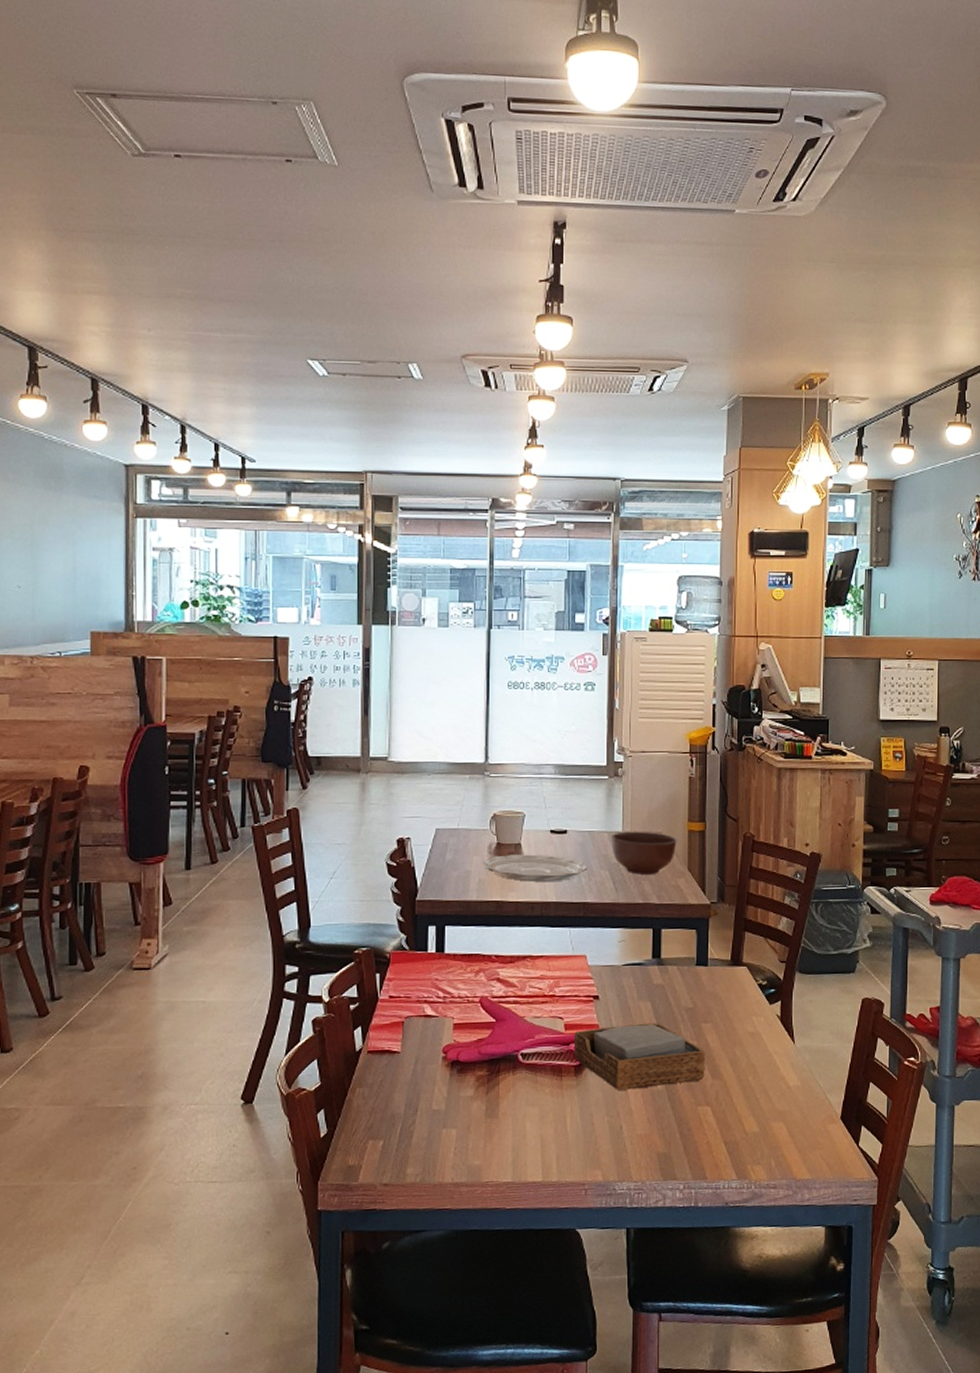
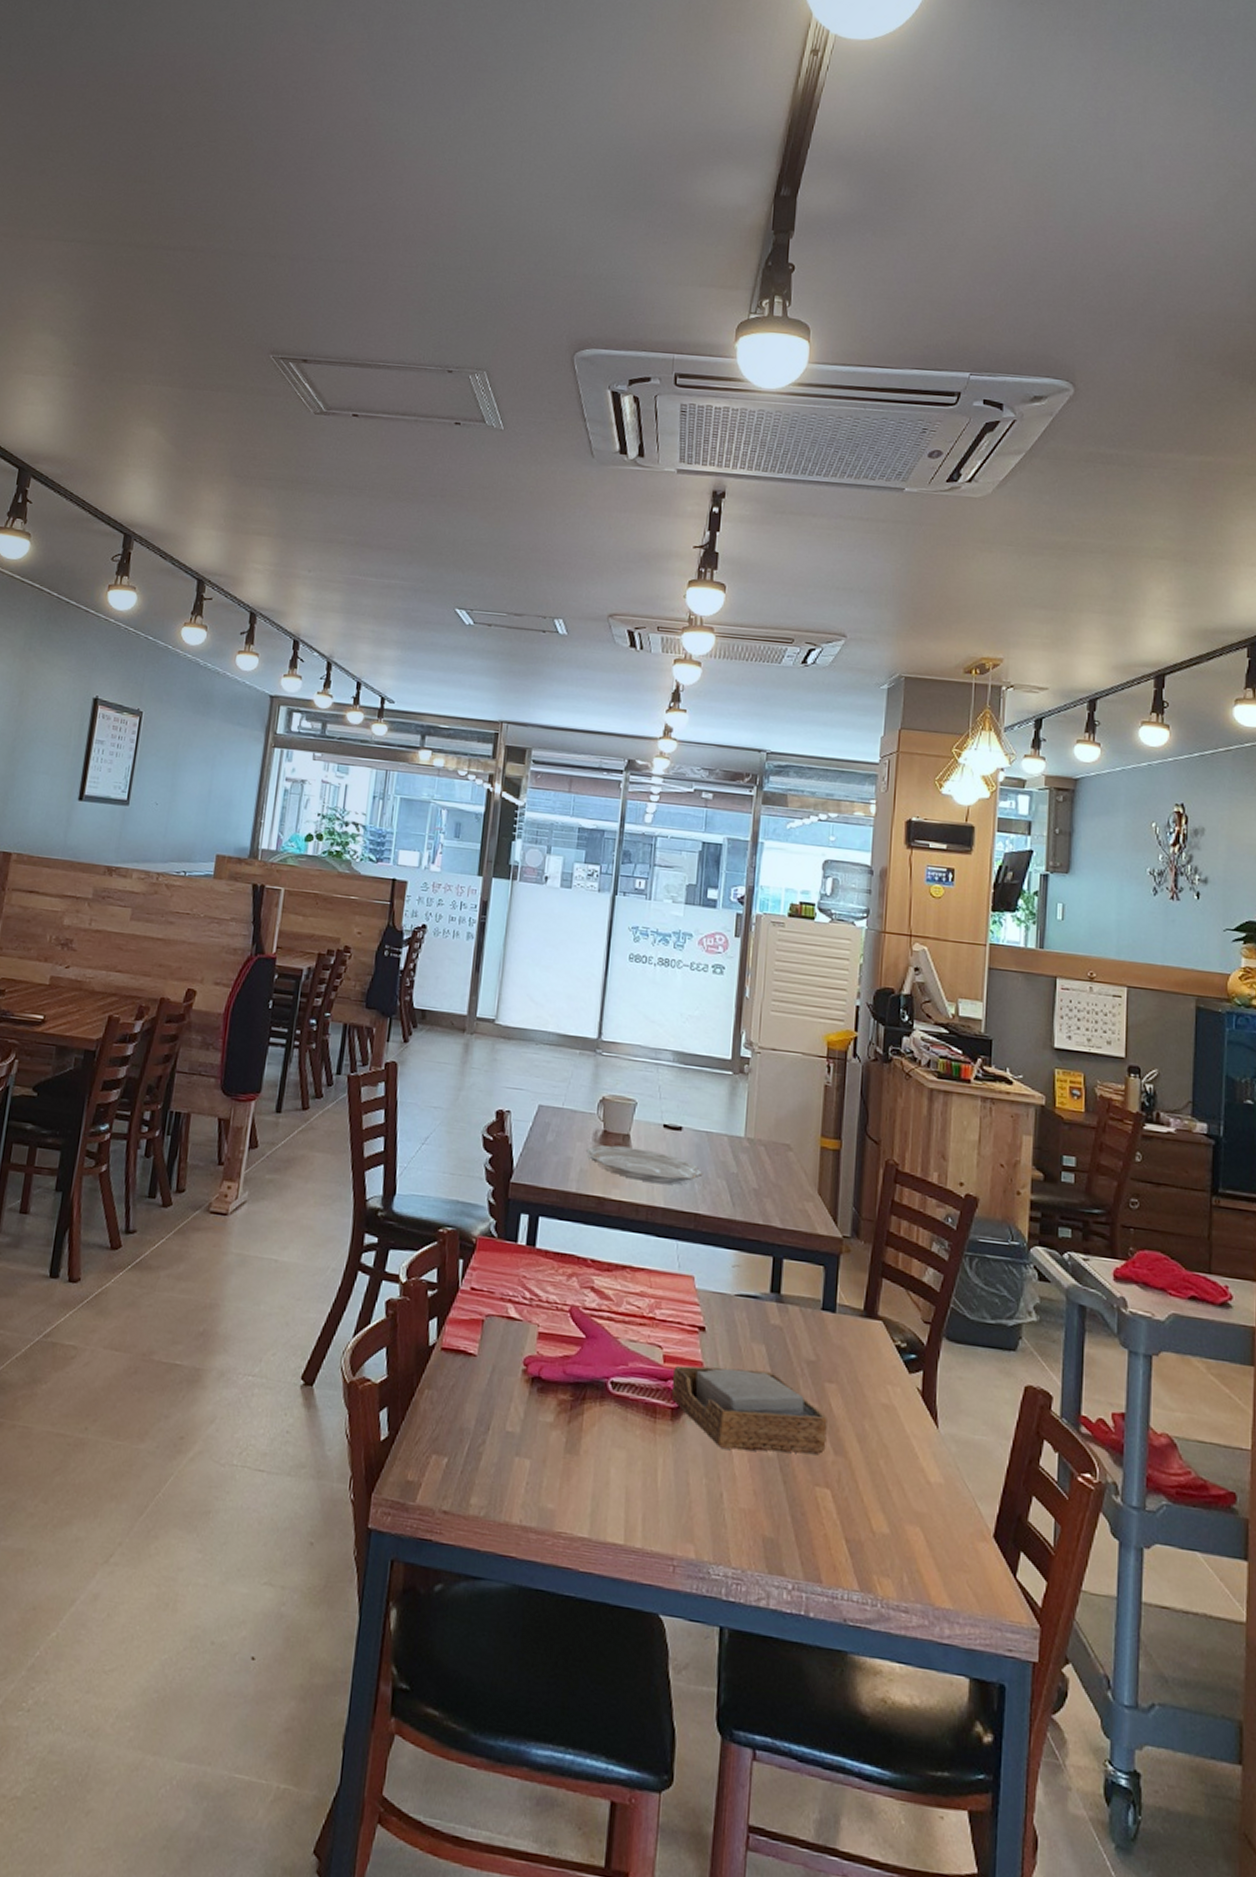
bowl: present [611,831,677,874] -> none [731,1137,807,1193]

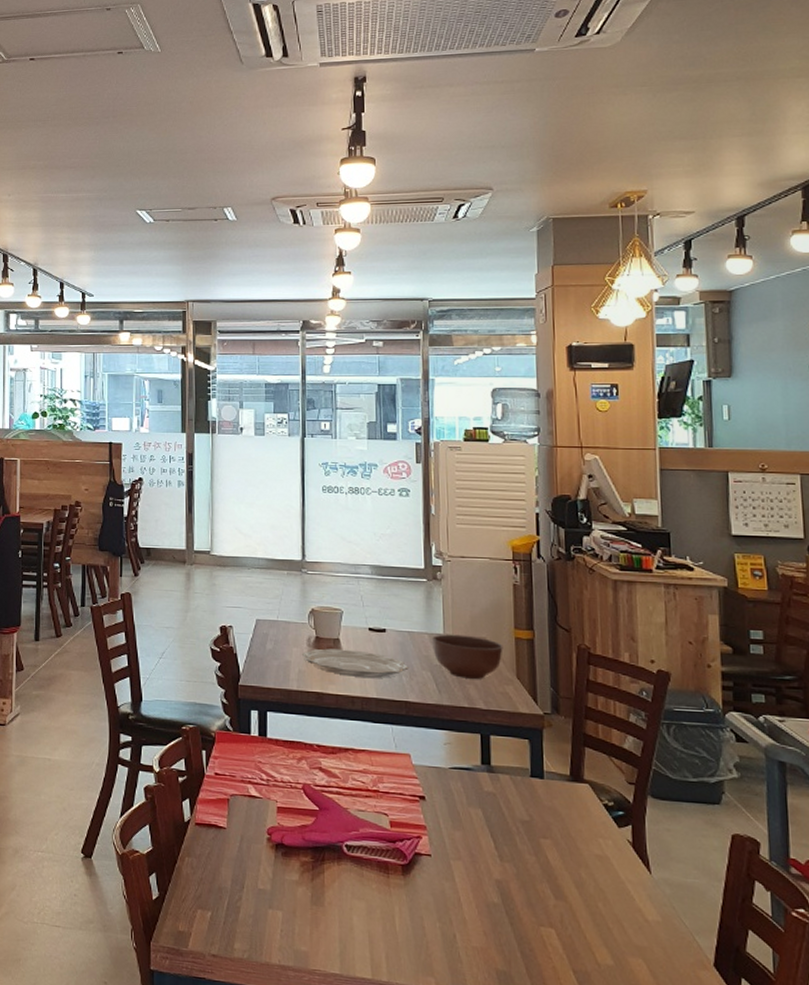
napkin holder: present [671,1365,827,1454] -> none [399,829,547,900]
bowl: none [731,1137,807,1193] -> present [432,634,503,679]

